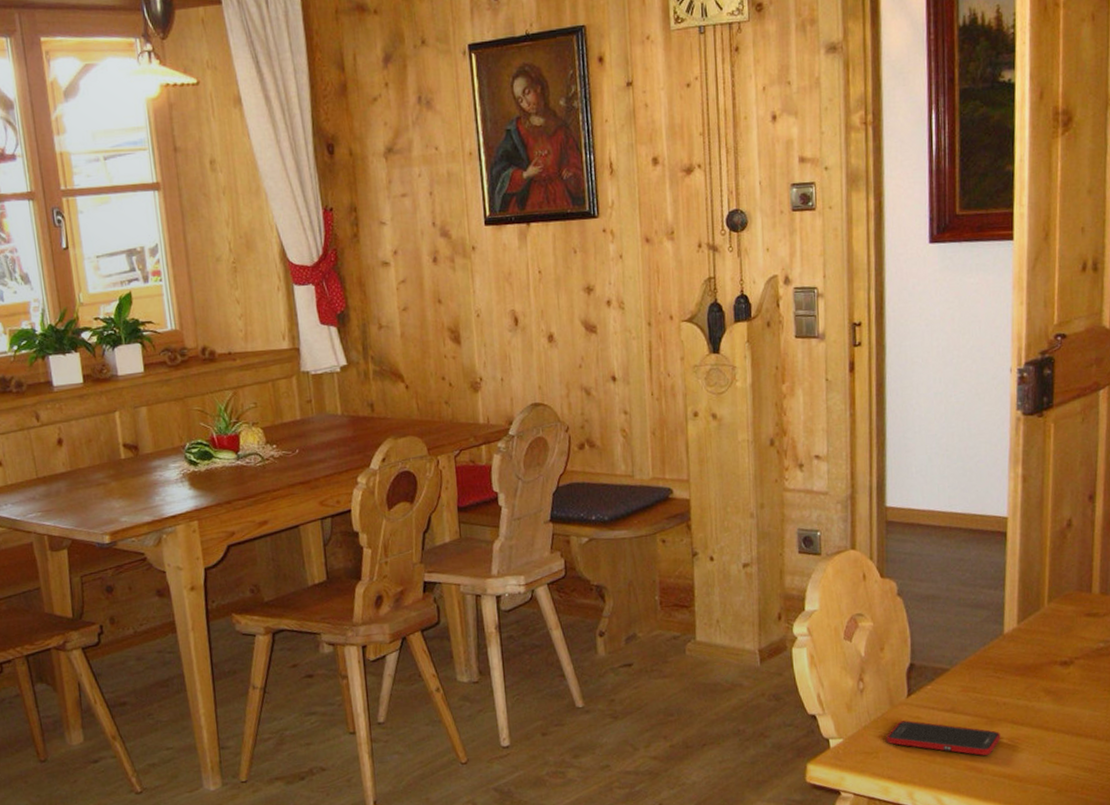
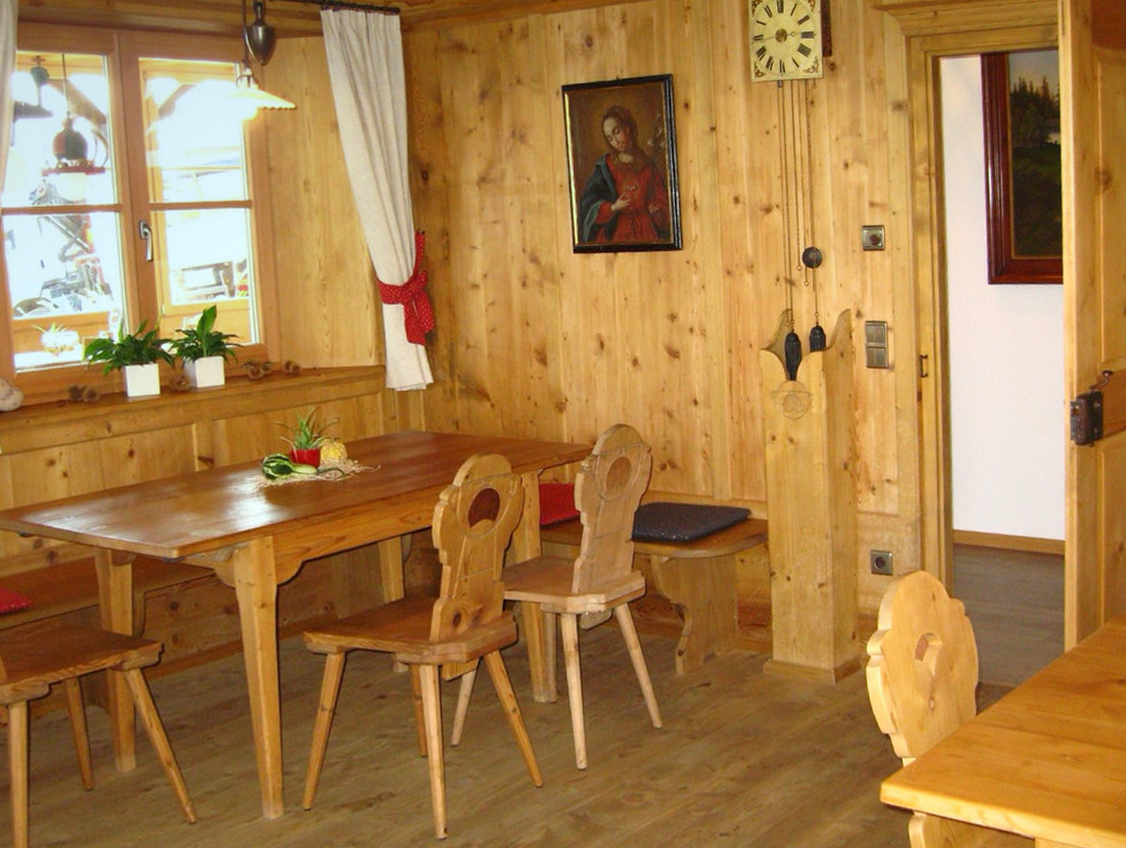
cell phone: present [886,720,1001,756] -> none [957,739,1065,773]

